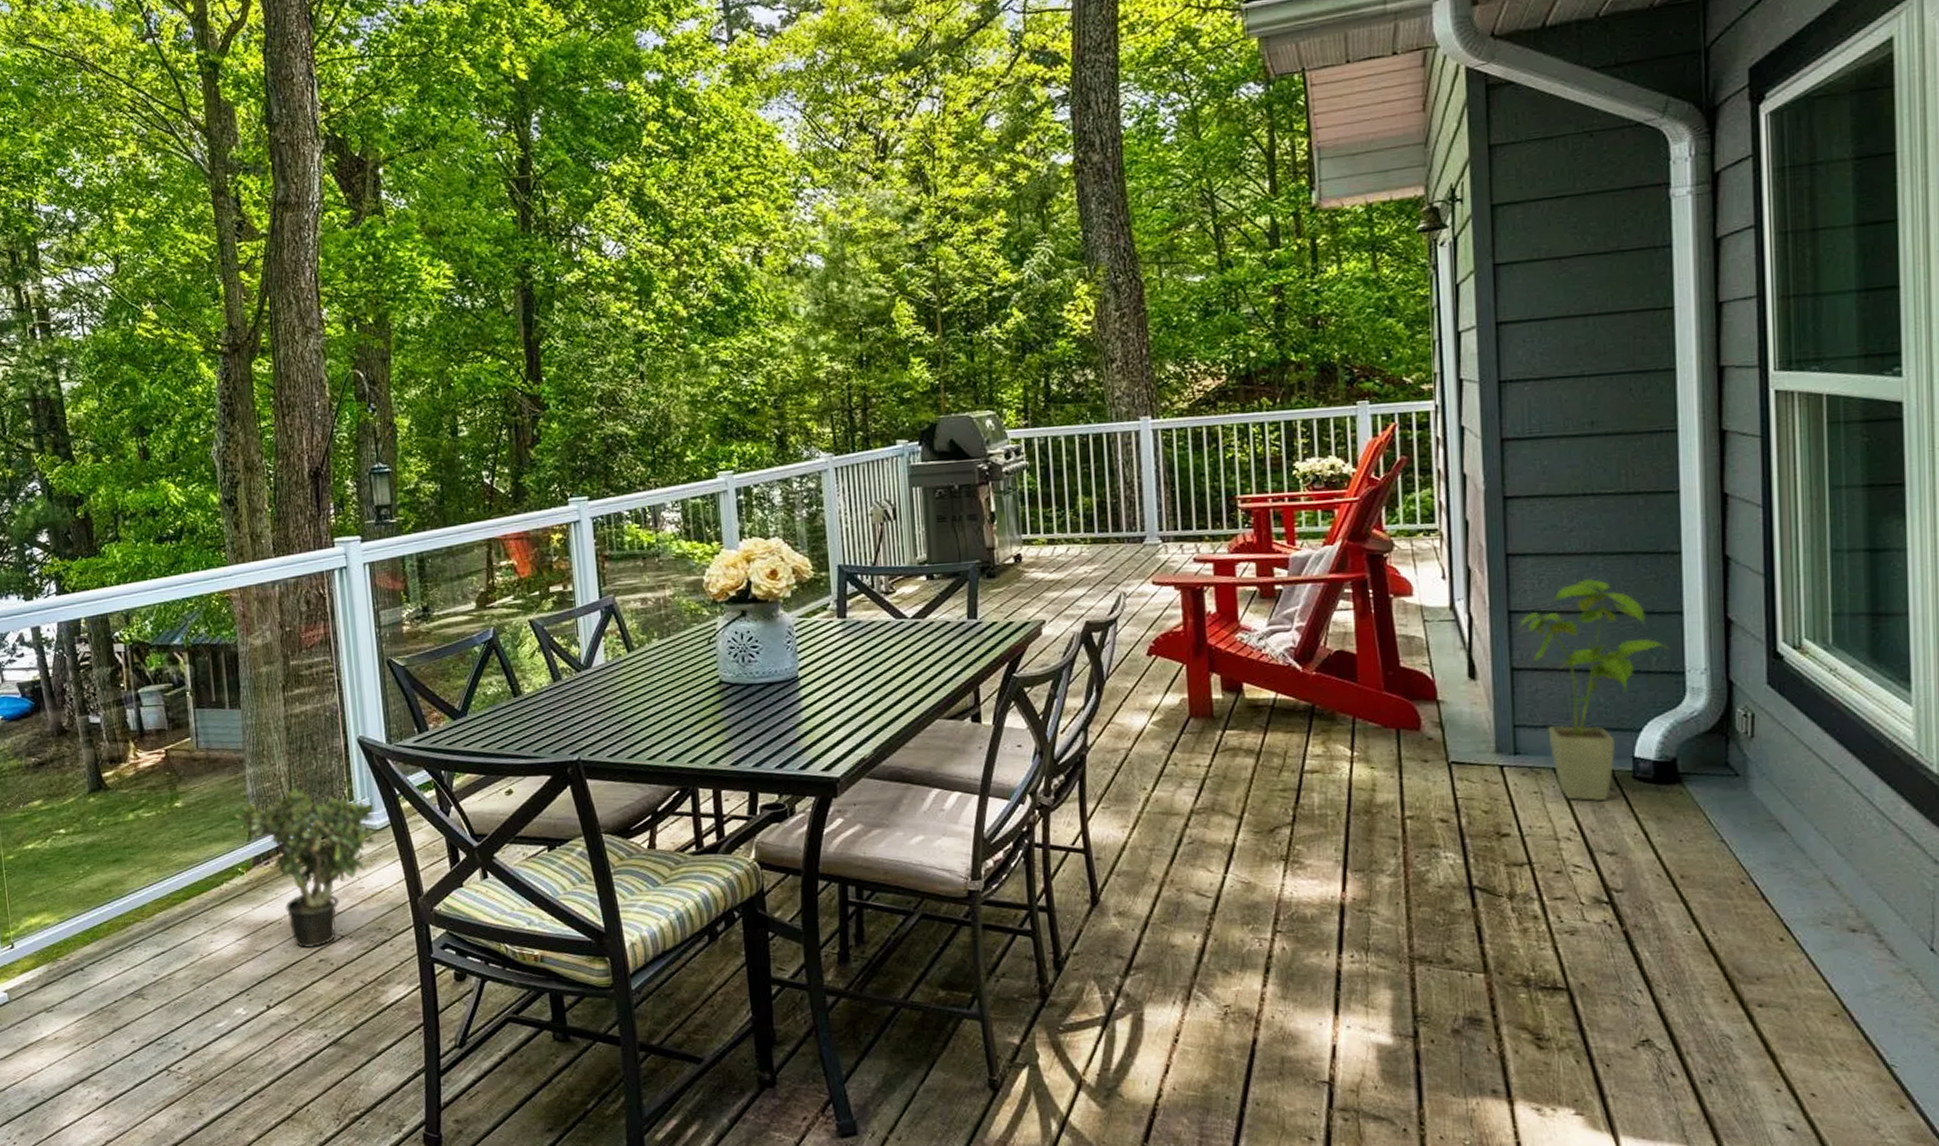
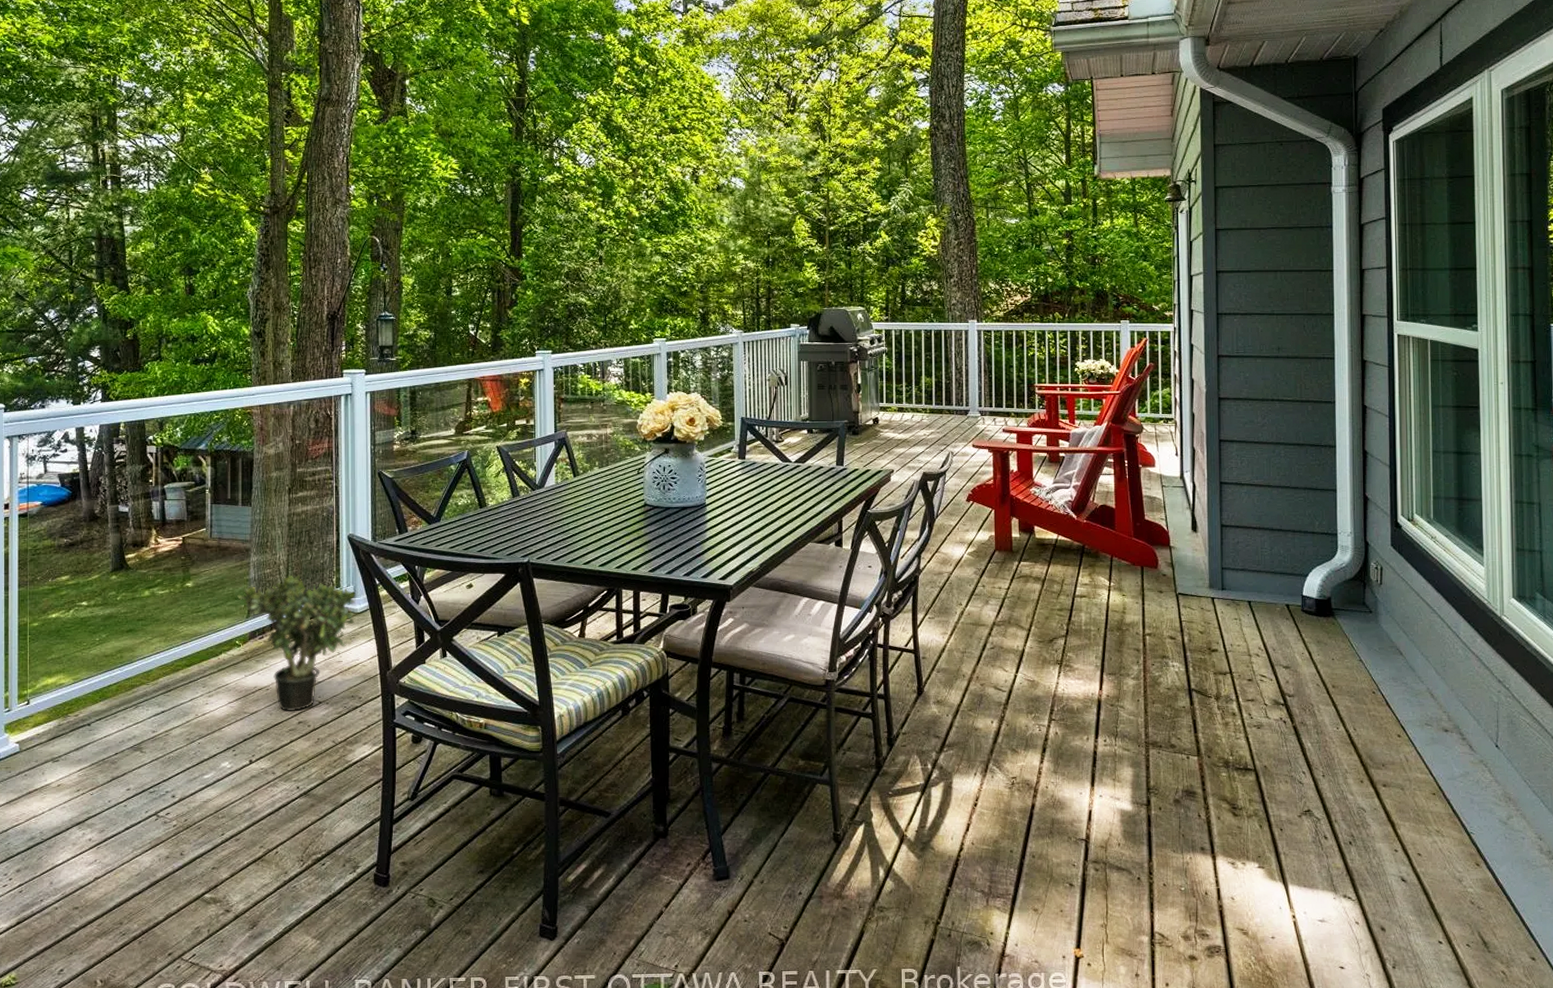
house plant: present [1517,578,1669,802] -> none [1226,461,1327,628]

